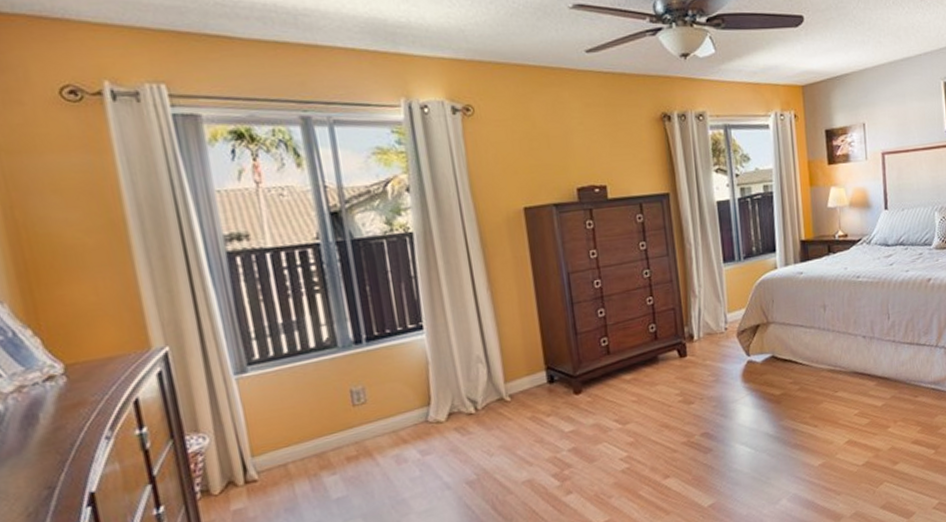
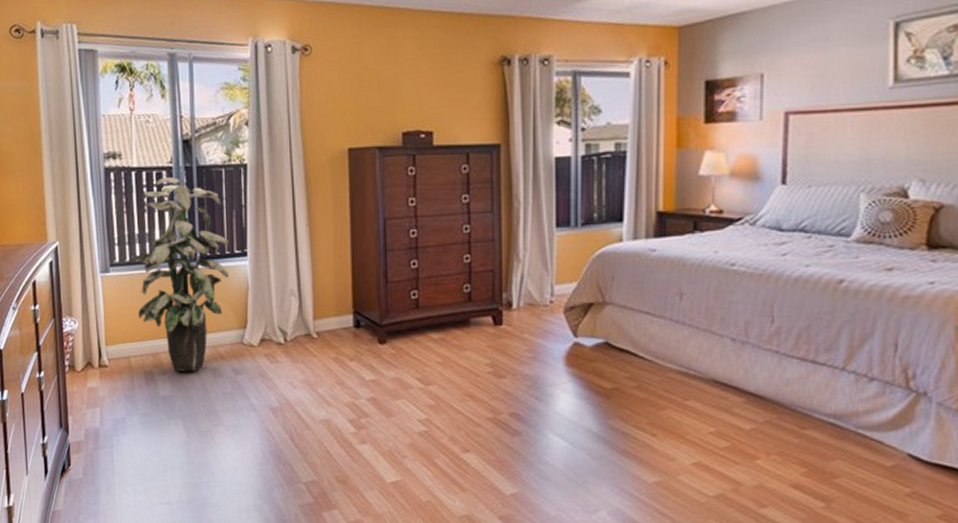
indoor plant: none [273,255,405,468] -> present [129,178,230,372]

